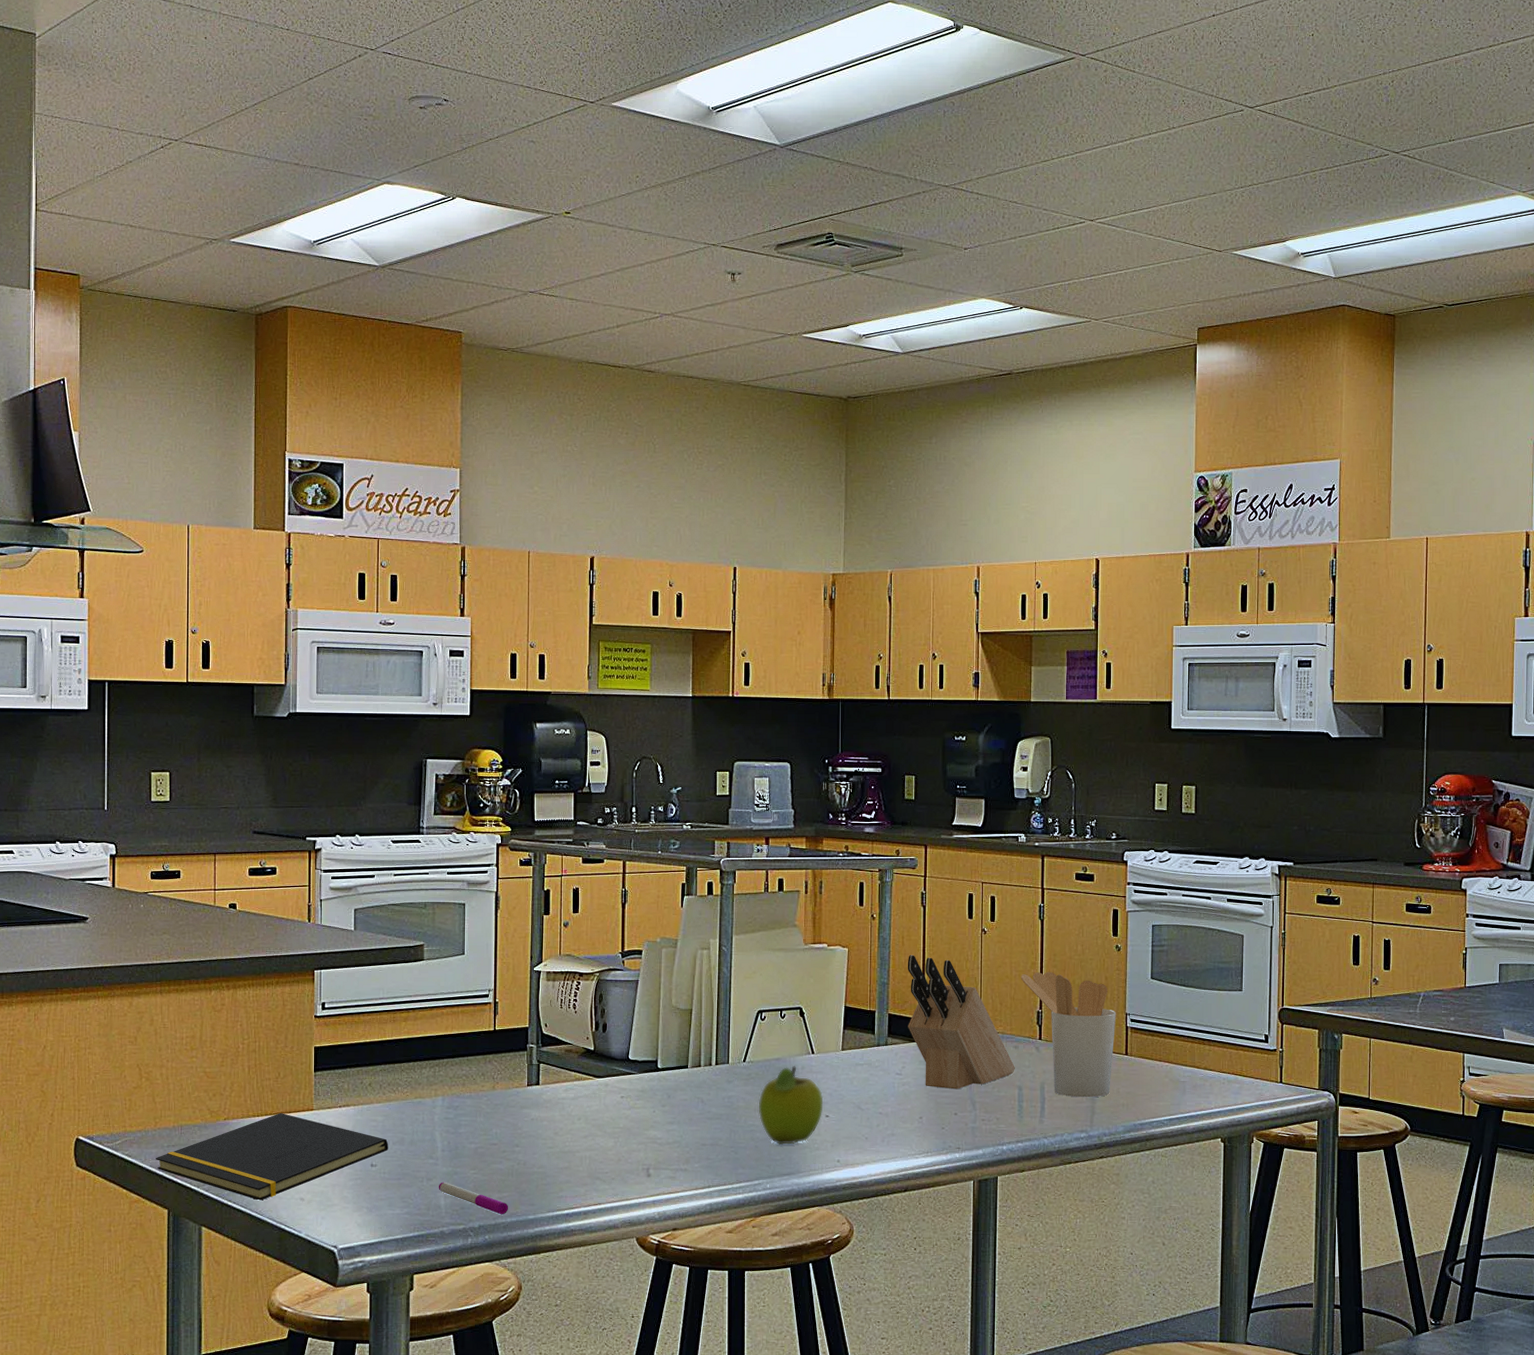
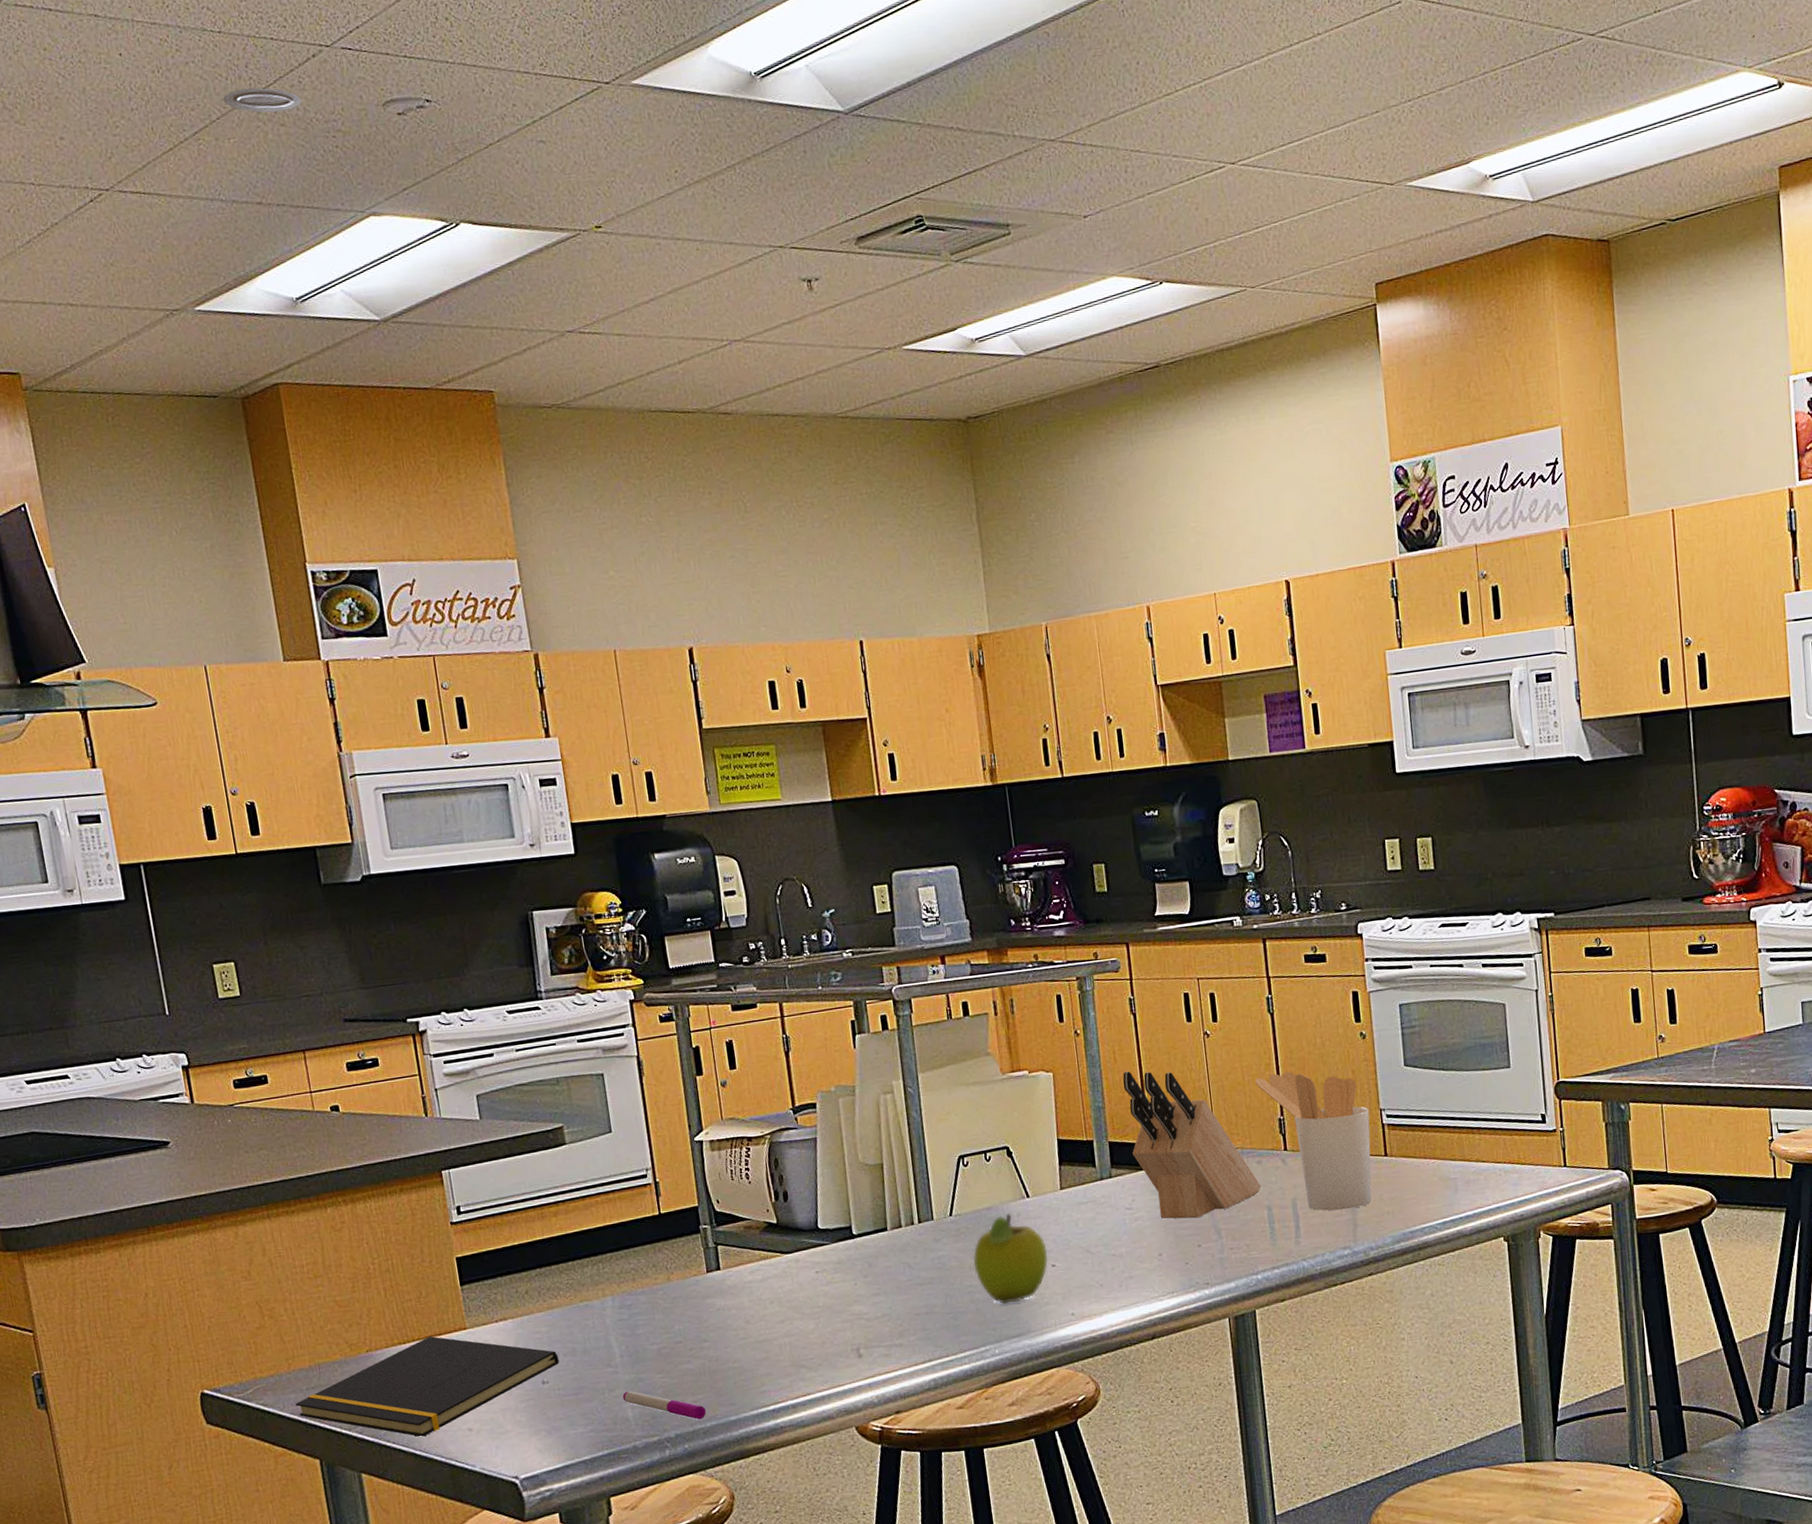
recessed light: none [281,75,344,95] -> present [222,87,302,113]

